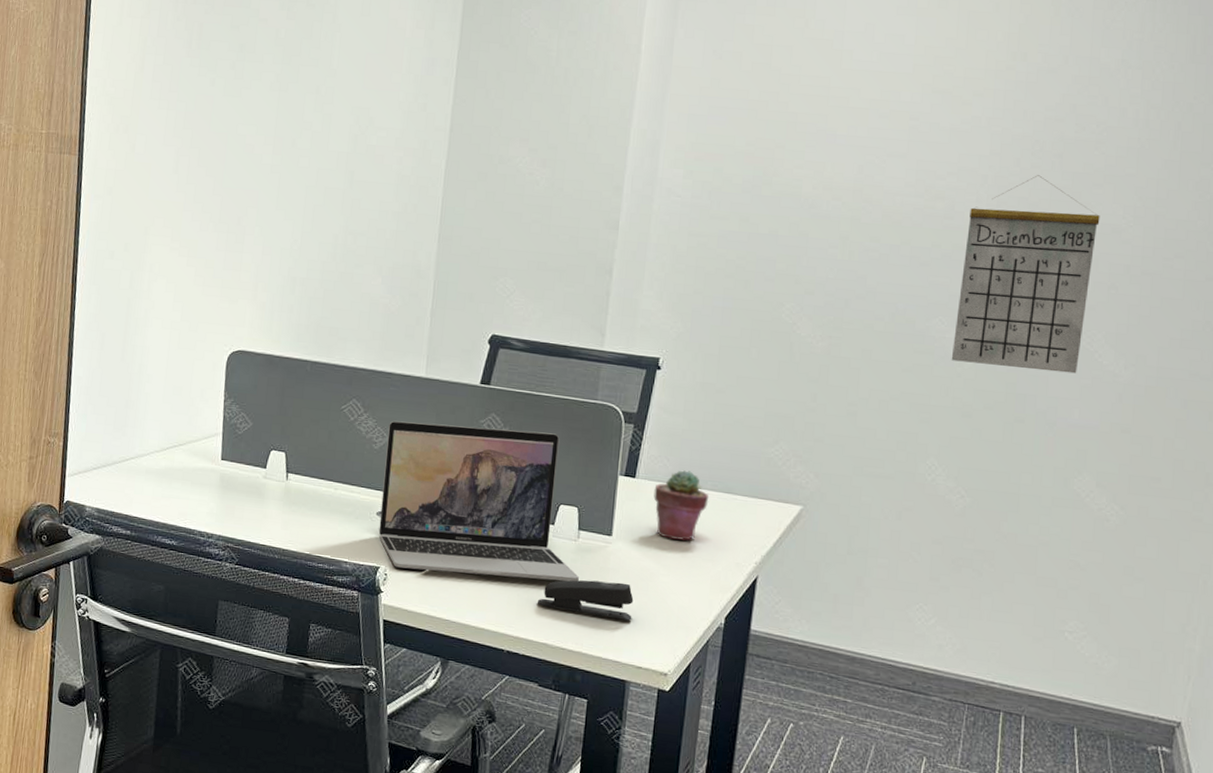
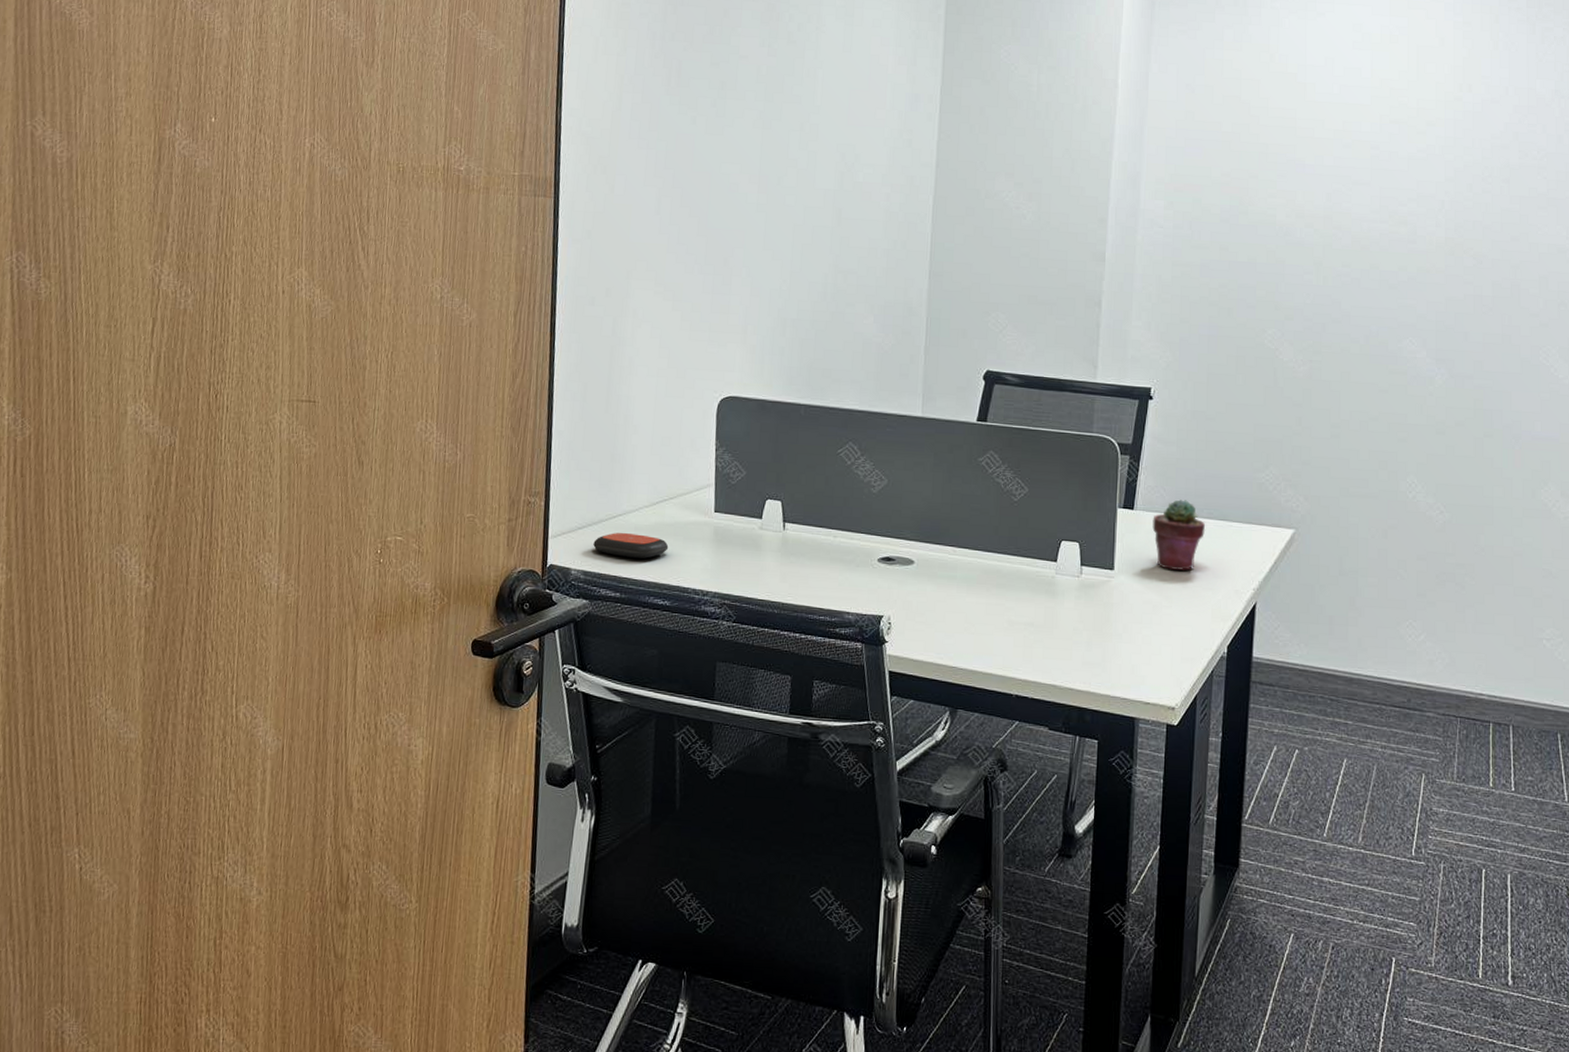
remote control: none [107,474,177,500] -> present [593,532,669,559]
laptop: present [378,420,579,582] -> none [880,462,1084,620]
stapler: present [538,579,634,621] -> none [1044,616,1138,656]
calendar: present [951,175,1100,374] -> none [1423,199,1546,388]

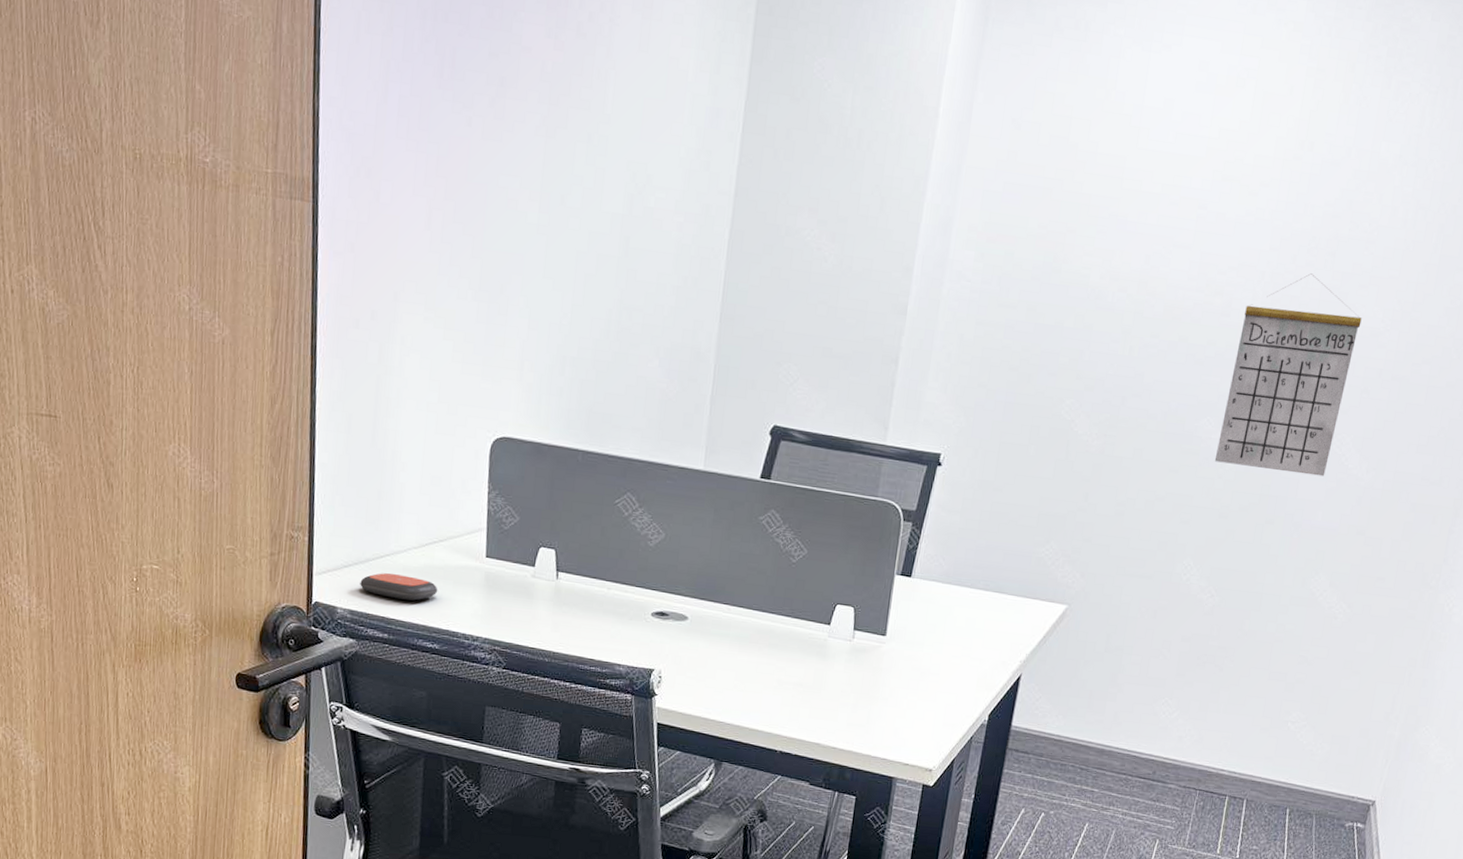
potted succulent: present [1152,500,1206,571] -> none [928,570,980,640]
calendar: none [1423,199,1546,388] -> present [1214,273,1362,477]

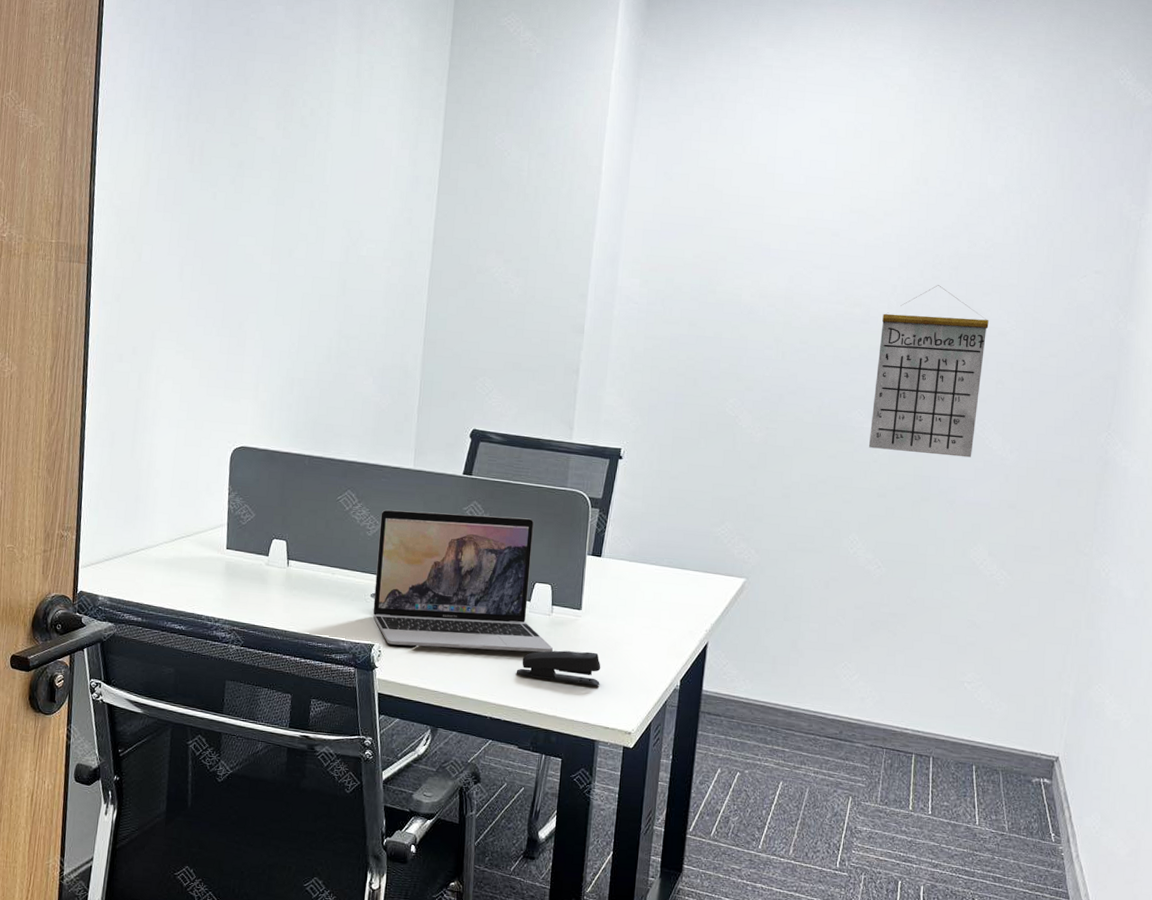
remote control: present [360,572,438,601] -> none [118,564,185,588]
laptop: none [653,516,852,682] -> present [373,509,553,653]
stapler: none [811,680,904,719] -> present [517,650,601,686]

